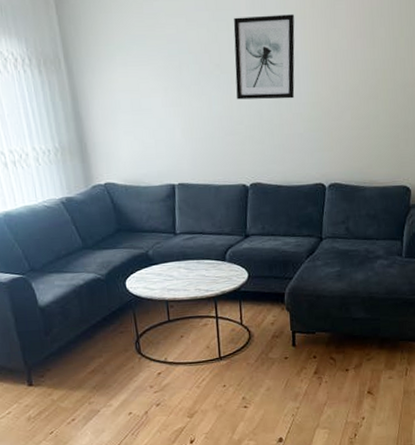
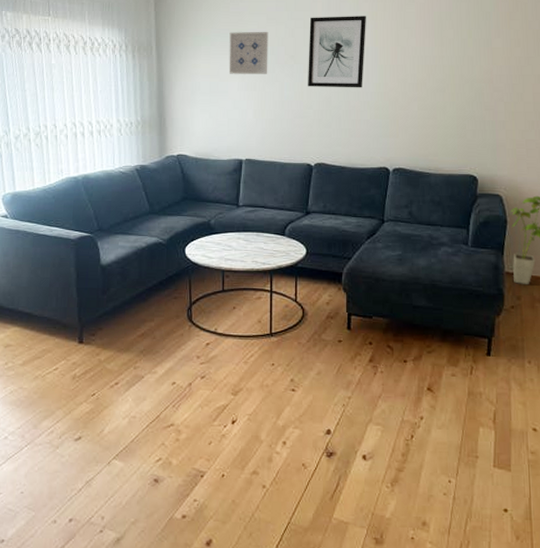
wall art: none [146,36,193,89] -> present [229,31,269,74]

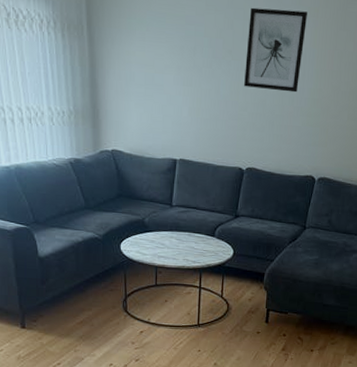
wall art: present [229,31,269,74] -> none [164,16,207,69]

